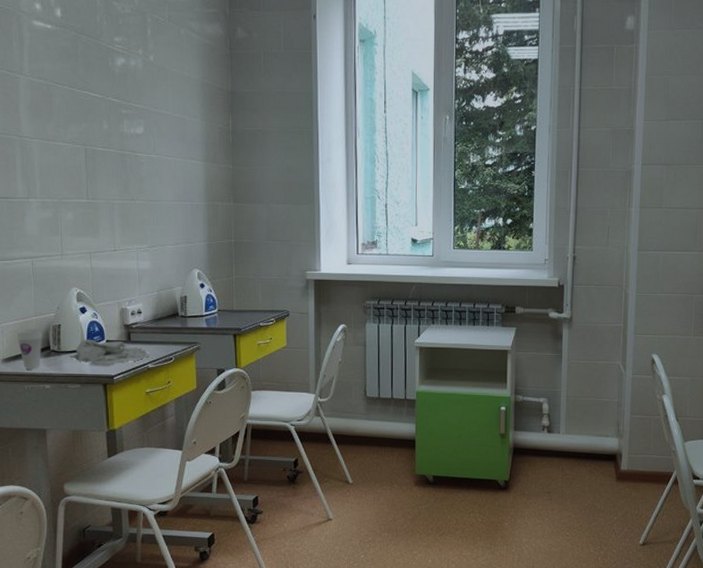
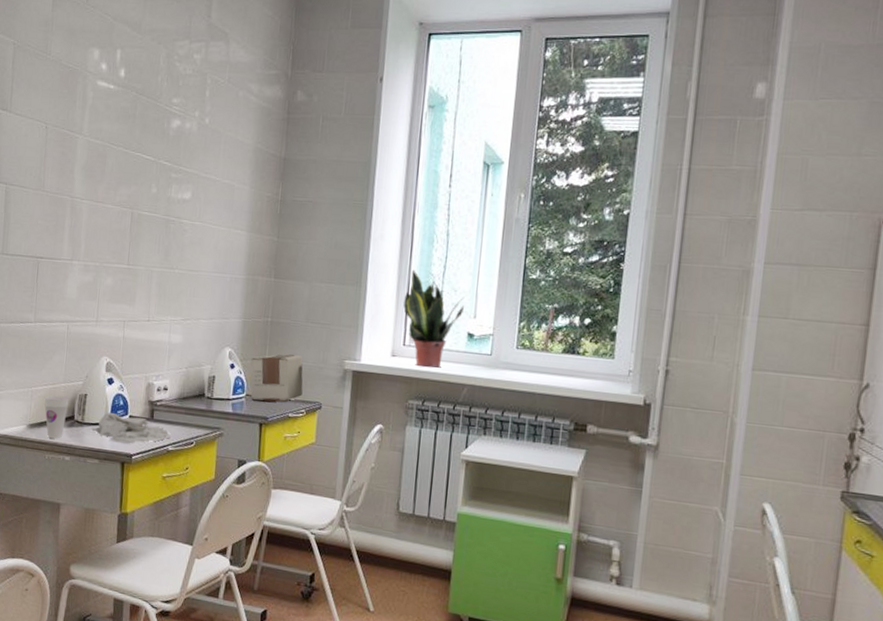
box: none [219,270,271,316] -> present [250,354,303,403]
potted plant: none [354,187,406,272] -> present [403,269,465,369]

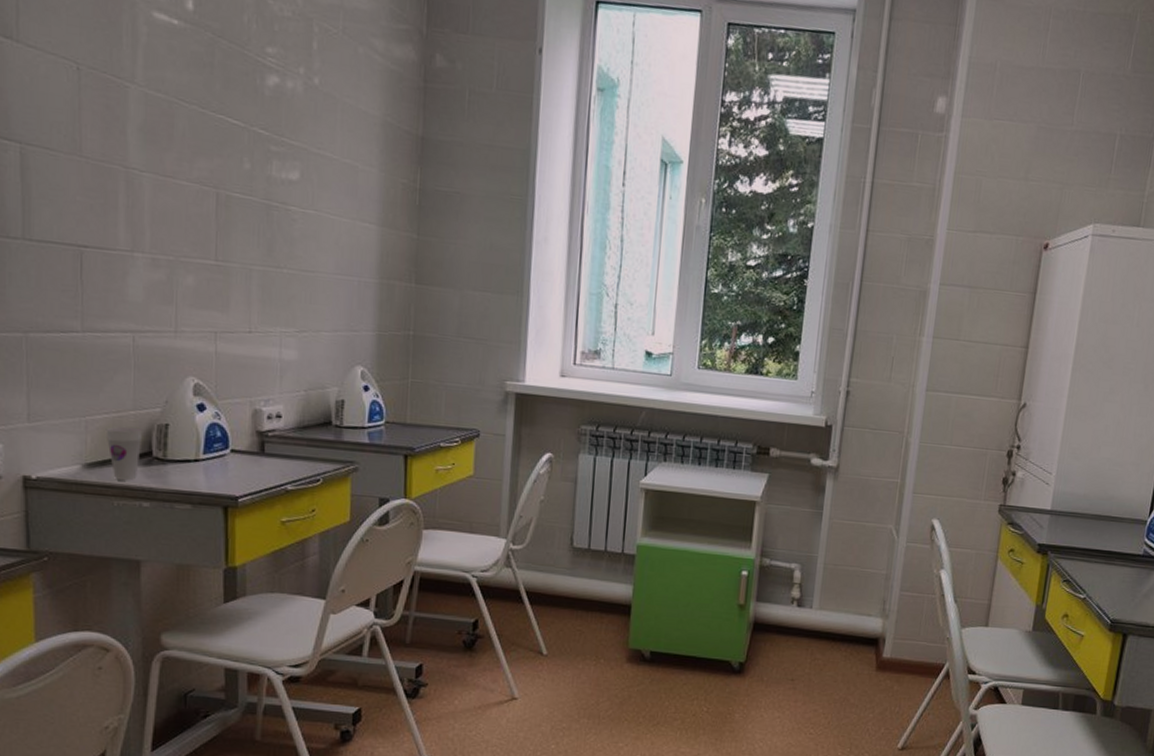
tissue: present [91,412,171,445] -> none [178,445,289,485]
box: present [250,354,303,403] -> none [389,374,457,431]
potted plant: present [403,269,465,369] -> none [573,278,642,390]

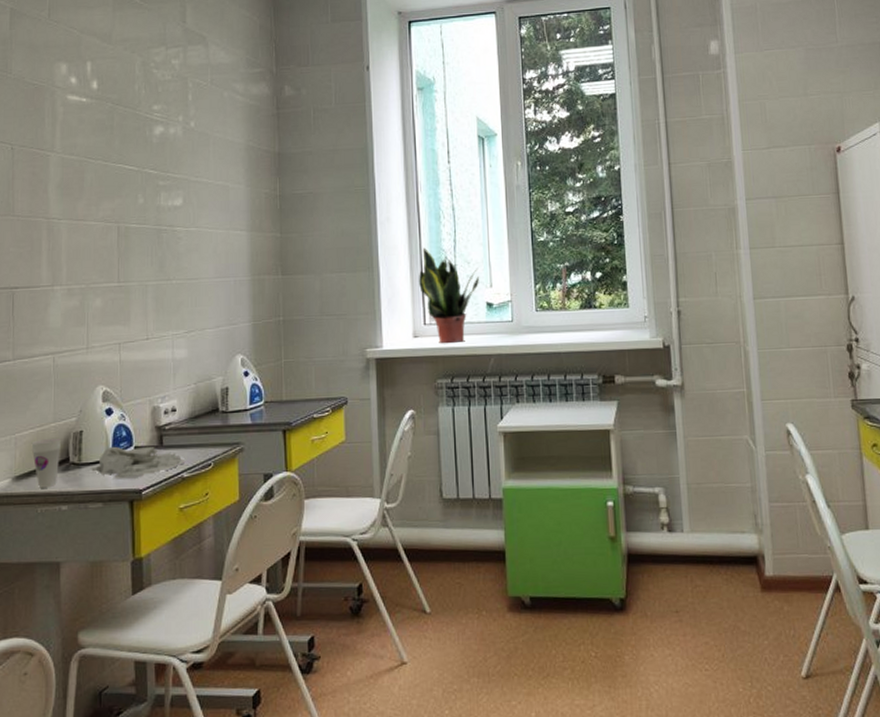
tissue: none [178,445,289,485] -> present [91,446,184,481]
potted plant: none [573,278,642,390] -> present [419,247,479,344]

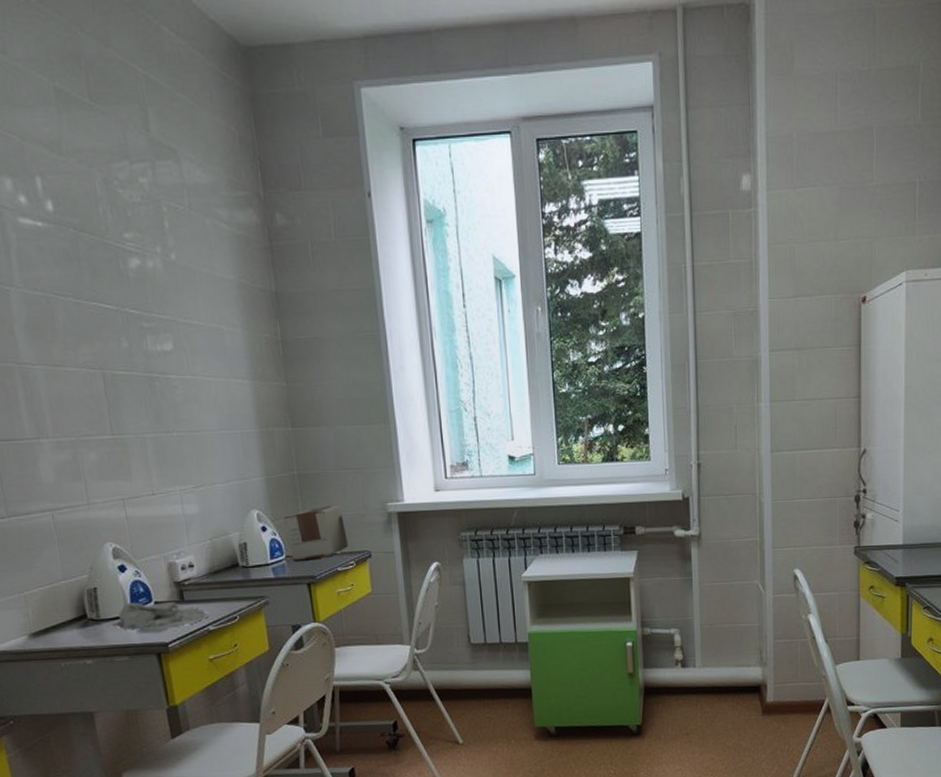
cup: present [31,437,61,488] -> none [42,594,78,644]
box: none [266,351,326,408] -> present [284,506,348,562]
potted plant: present [419,247,479,344] -> none [437,398,500,498]

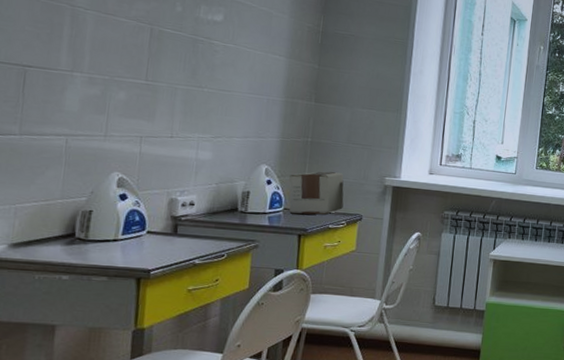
tissue: present [111,602,209,635] -> none [98,228,198,261]

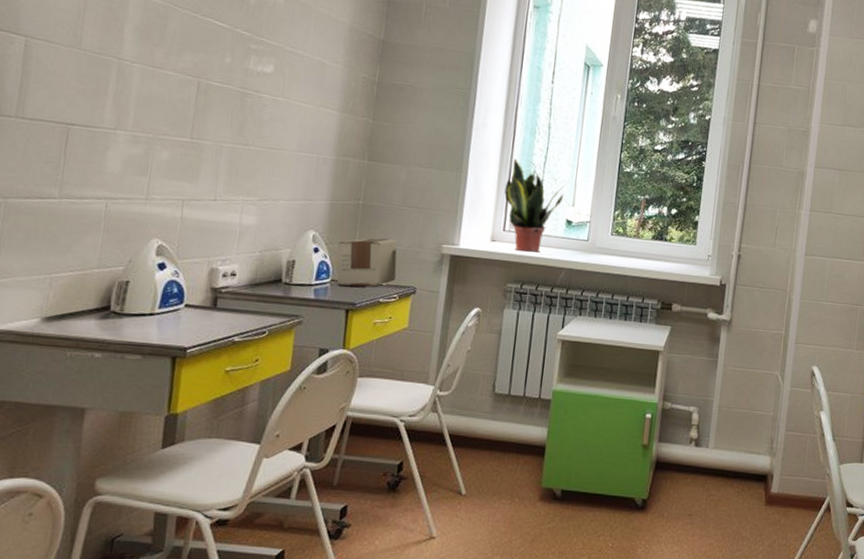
potted plant: none [440,101,494,185] -> present [504,158,564,253]

